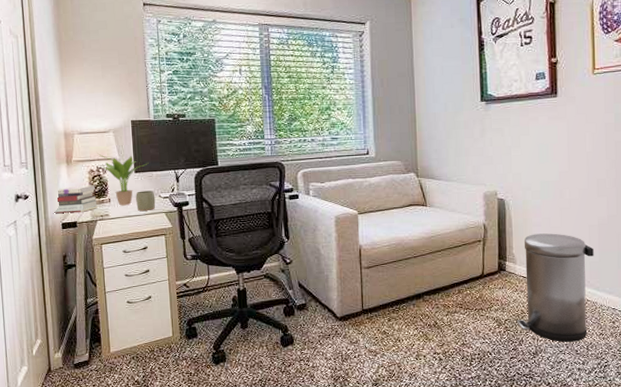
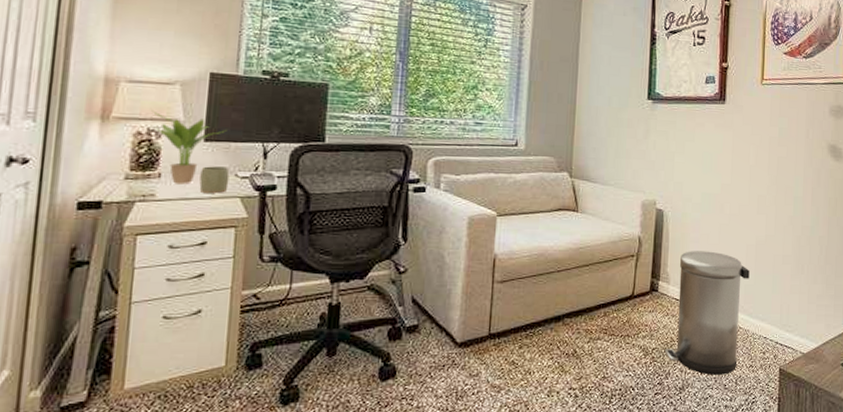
books: present [52,185,98,214] -> none [64,151,141,190]

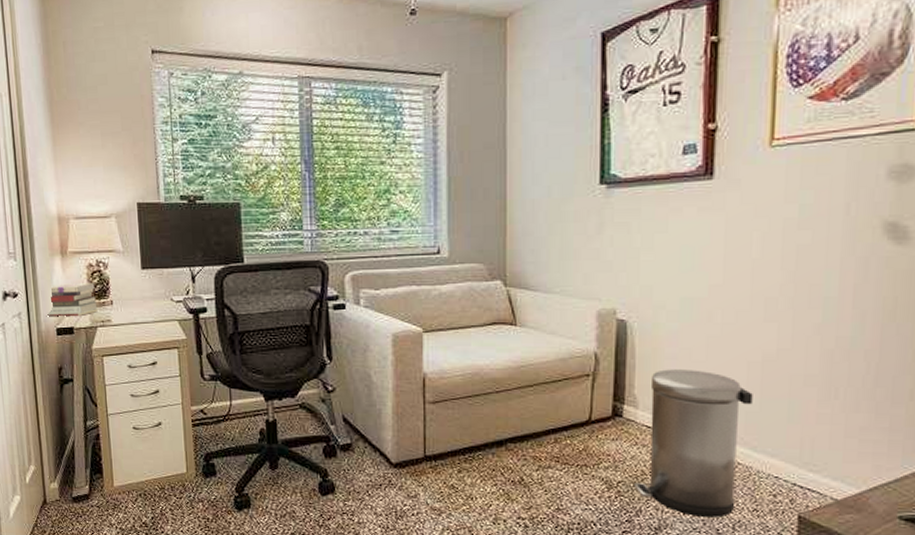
books: none [64,151,141,190] -> present [45,283,98,317]
potted plant: present [151,110,227,185] -> none [97,243,159,310]
mug: present [199,166,230,193] -> none [143,292,167,317]

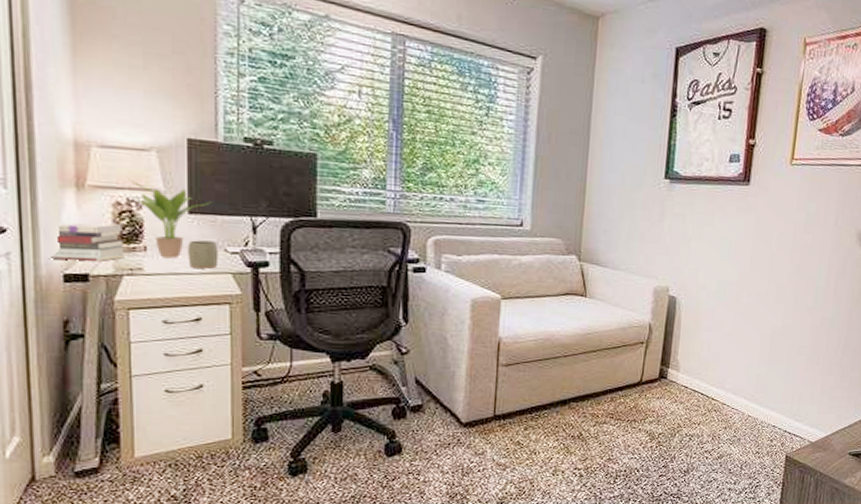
potted plant: none [97,243,159,310] -> present [129,179,212,259]
mug: none [143,292,167,317] -> present [188,240,219,269]
pedal bin: present [634,369,753,518] -> none [671,339,763,460]

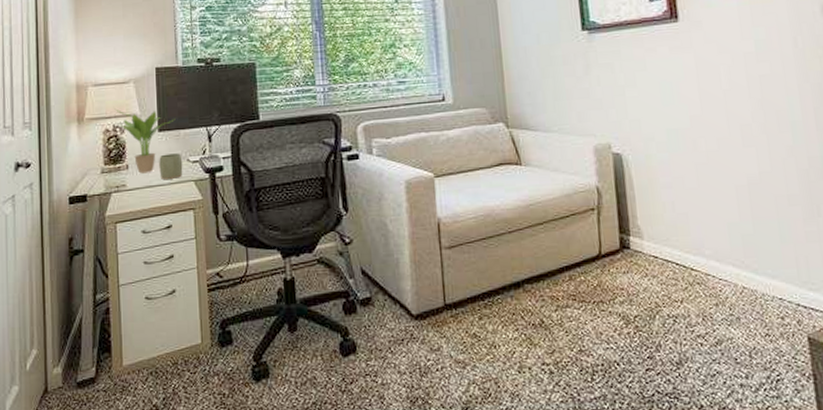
books: present [47,221,125,262] -> none [58,148,113,186]

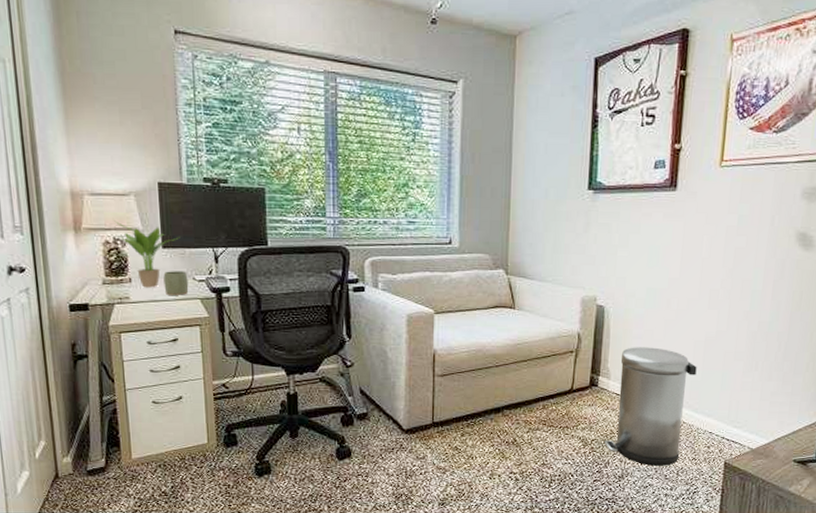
pedal bin: none [650,197,747,347] -> present [604,347,697,466]

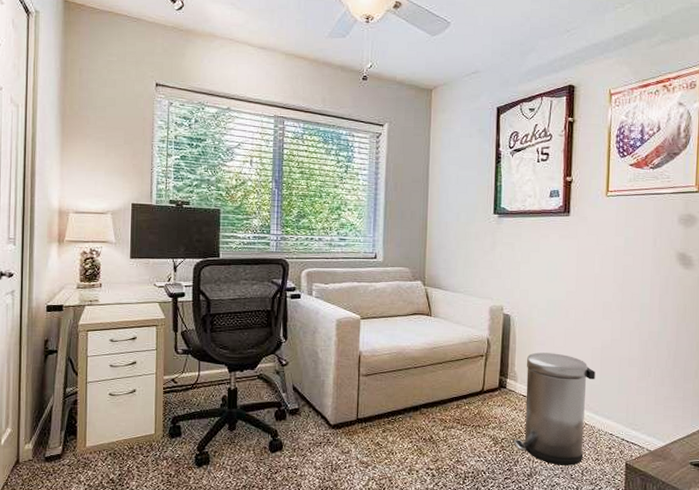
potted plant: present [114,221,180,288] -> none [92,234,146,292]
mug: present [163,271,189,295] -> none [129,278,150,299]

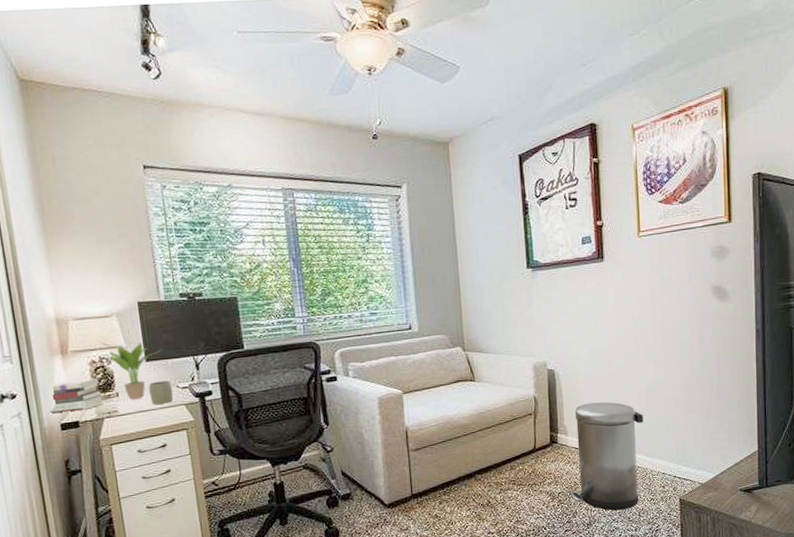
books: none [37,267,87,296] -> present [48,378,104,414]
potted plant: none [92,234,146,292] -> present [99,341,162,400]
mug: none [129,278,150,299] -> present [148,380,174,404]

